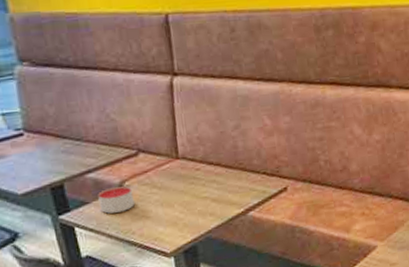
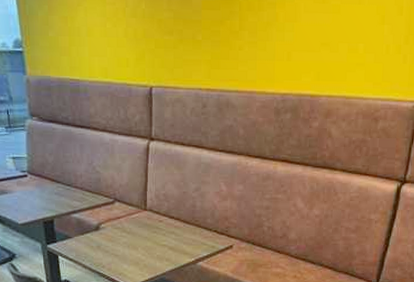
candle: present [98,186,135,214] -> none [79,227,107,248]

